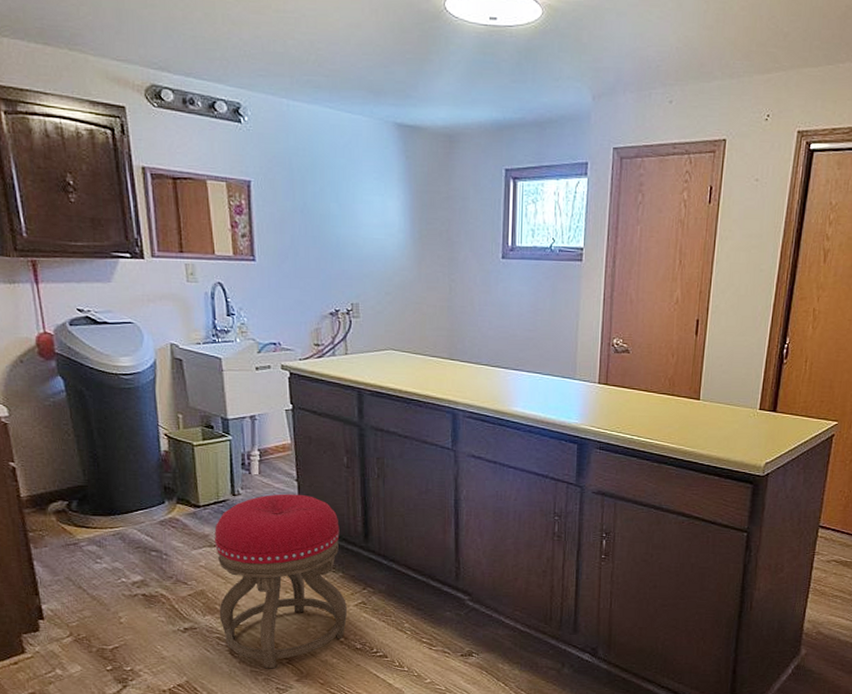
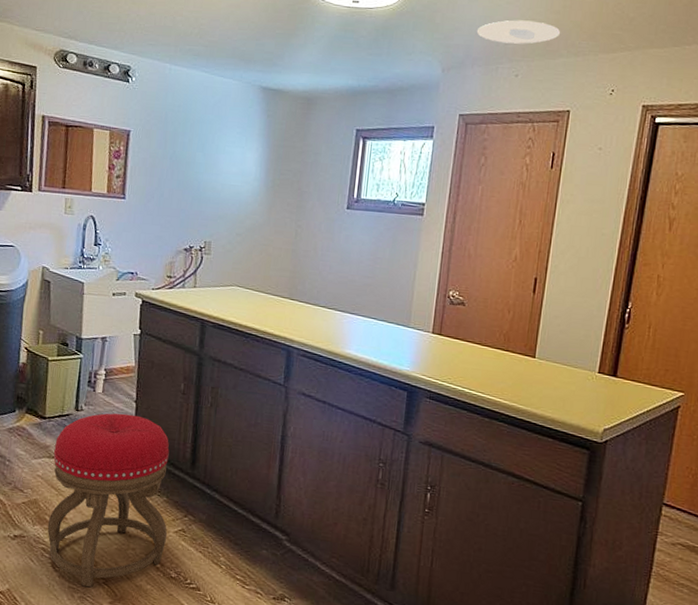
recessed light: none [627,37,715,66] -> present [476,20,561,44]

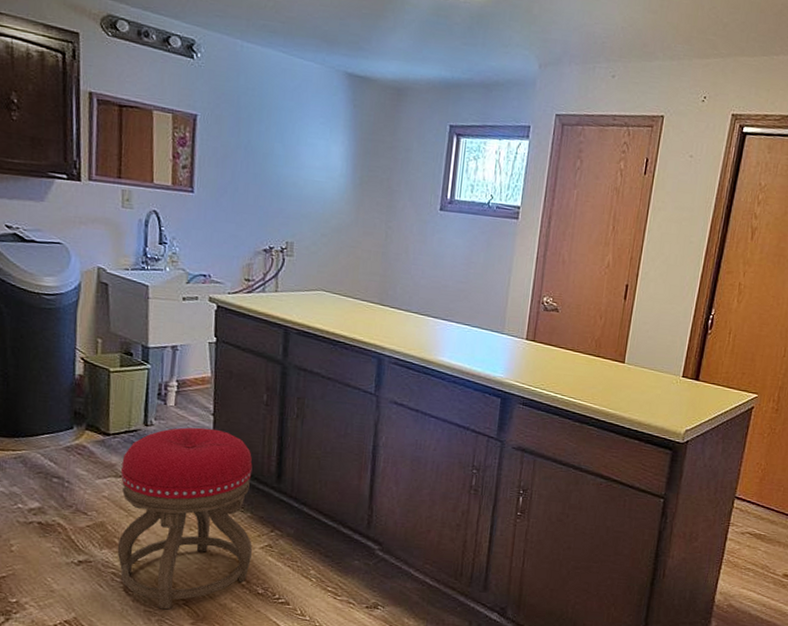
recessed light: present [476,20,561,44] -> none [574,16,658,44]

